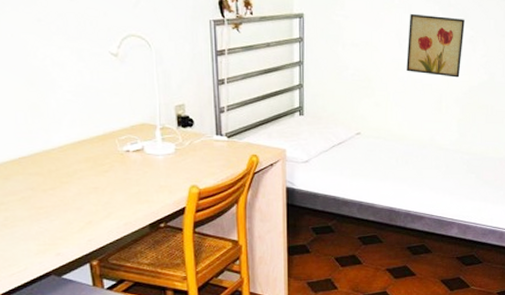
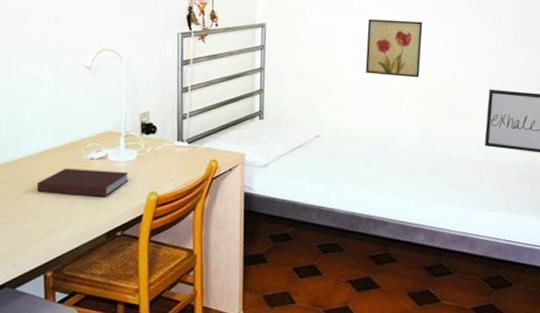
notebook: none [71,160,168,189] -> present [36,168,129,196]

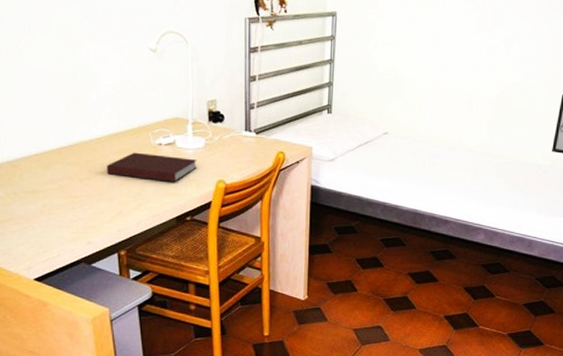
wall art: present [366,19,423,78] -> none [438,13,500,79]

